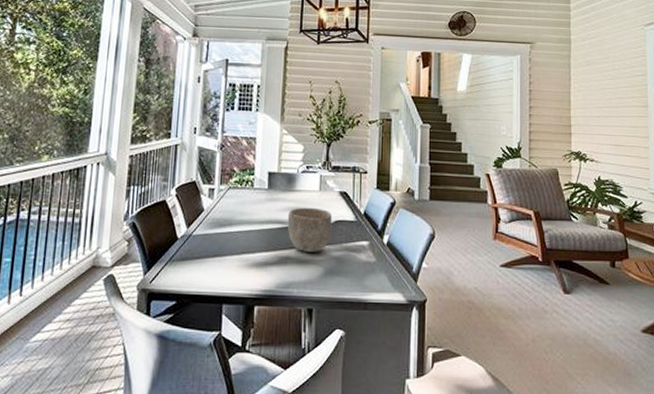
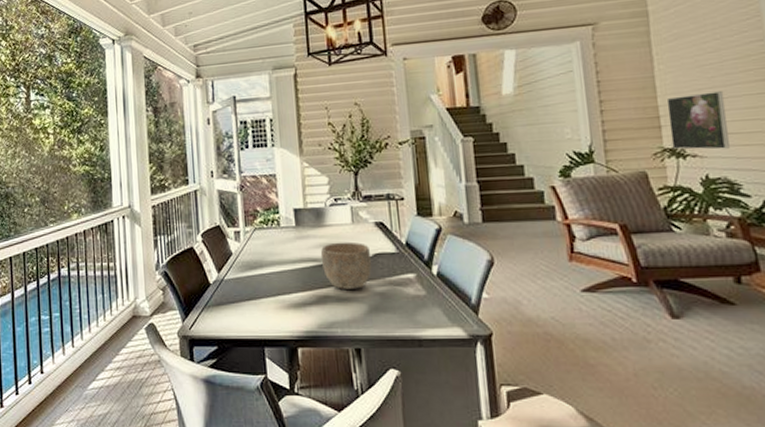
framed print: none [577,110,617,157] -> present [666,91,730,150]

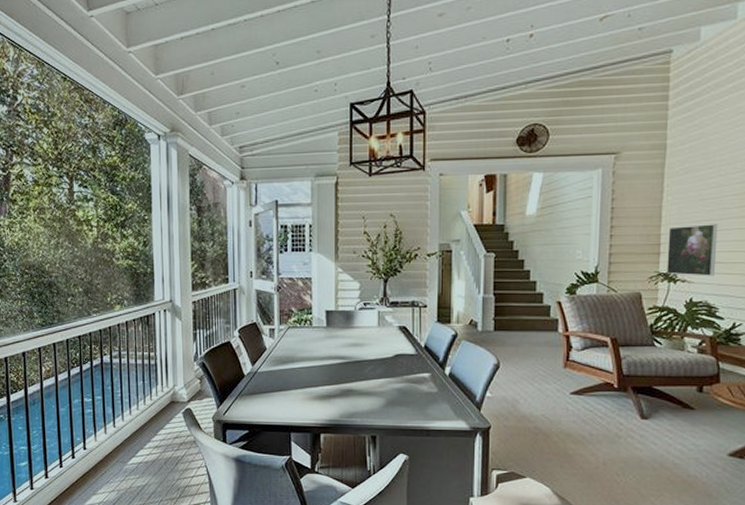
bowl: present [320,241,372,289] -> none [347,343,393,385]

